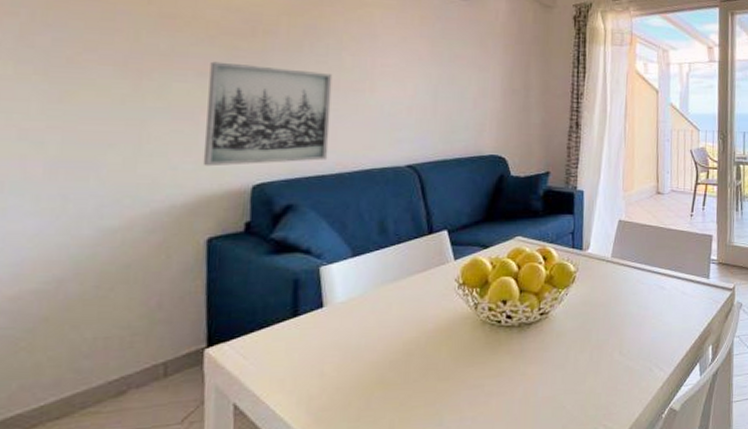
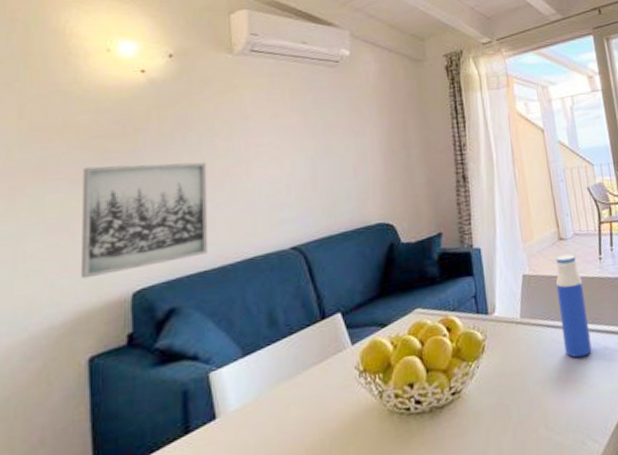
water bottle: none [646,207,673,299] -> present [555,254,592,358]

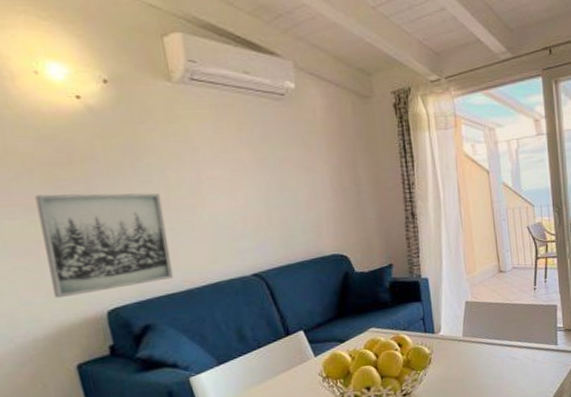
water bottle: present [555,254,592,358] -> none [494,285,523,369]

